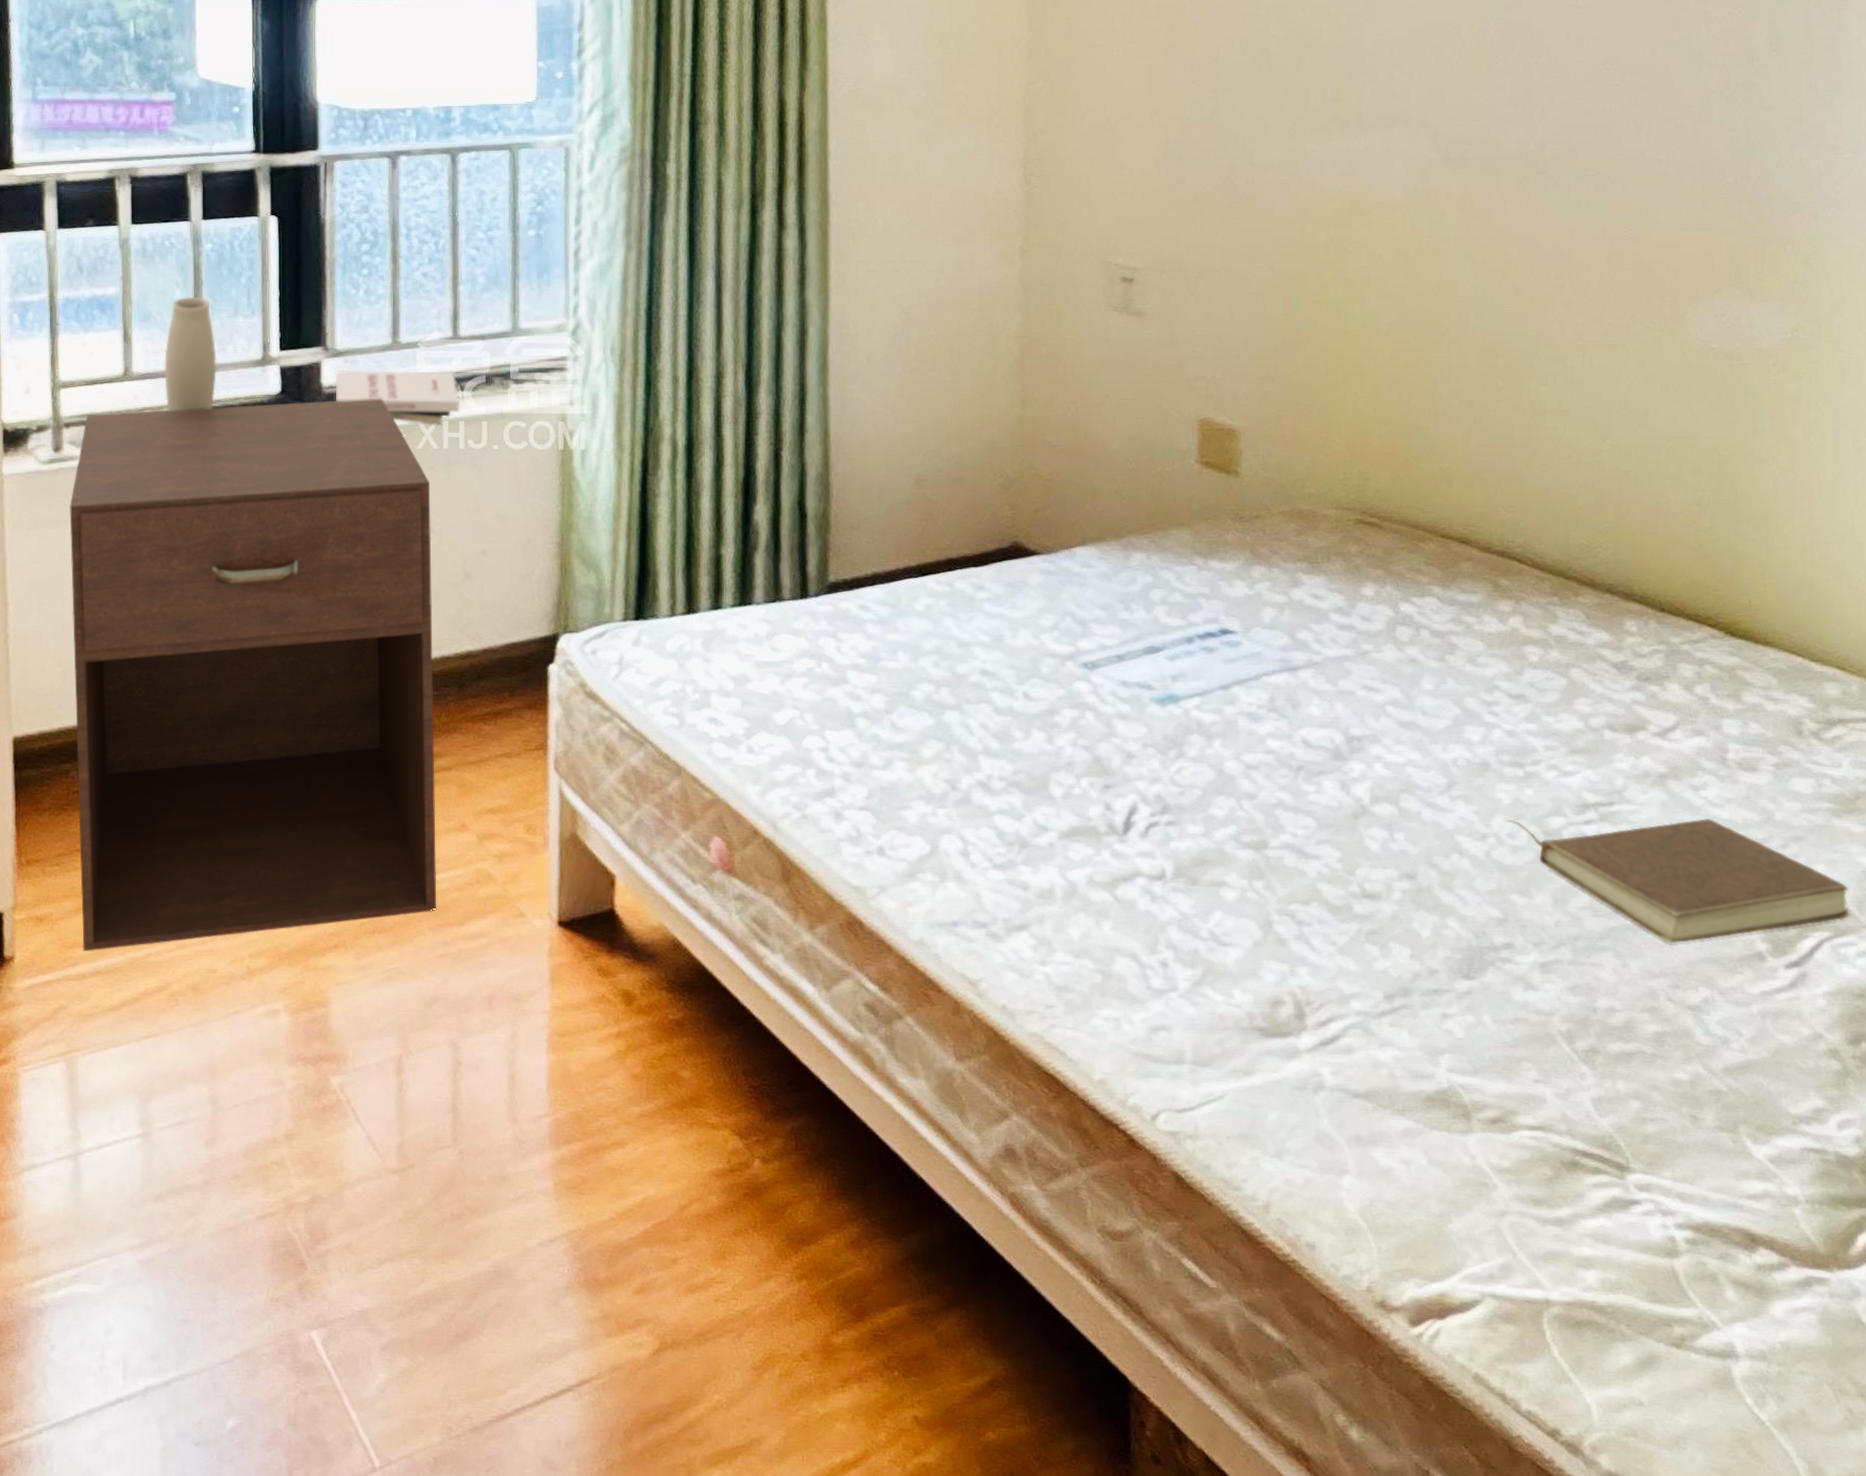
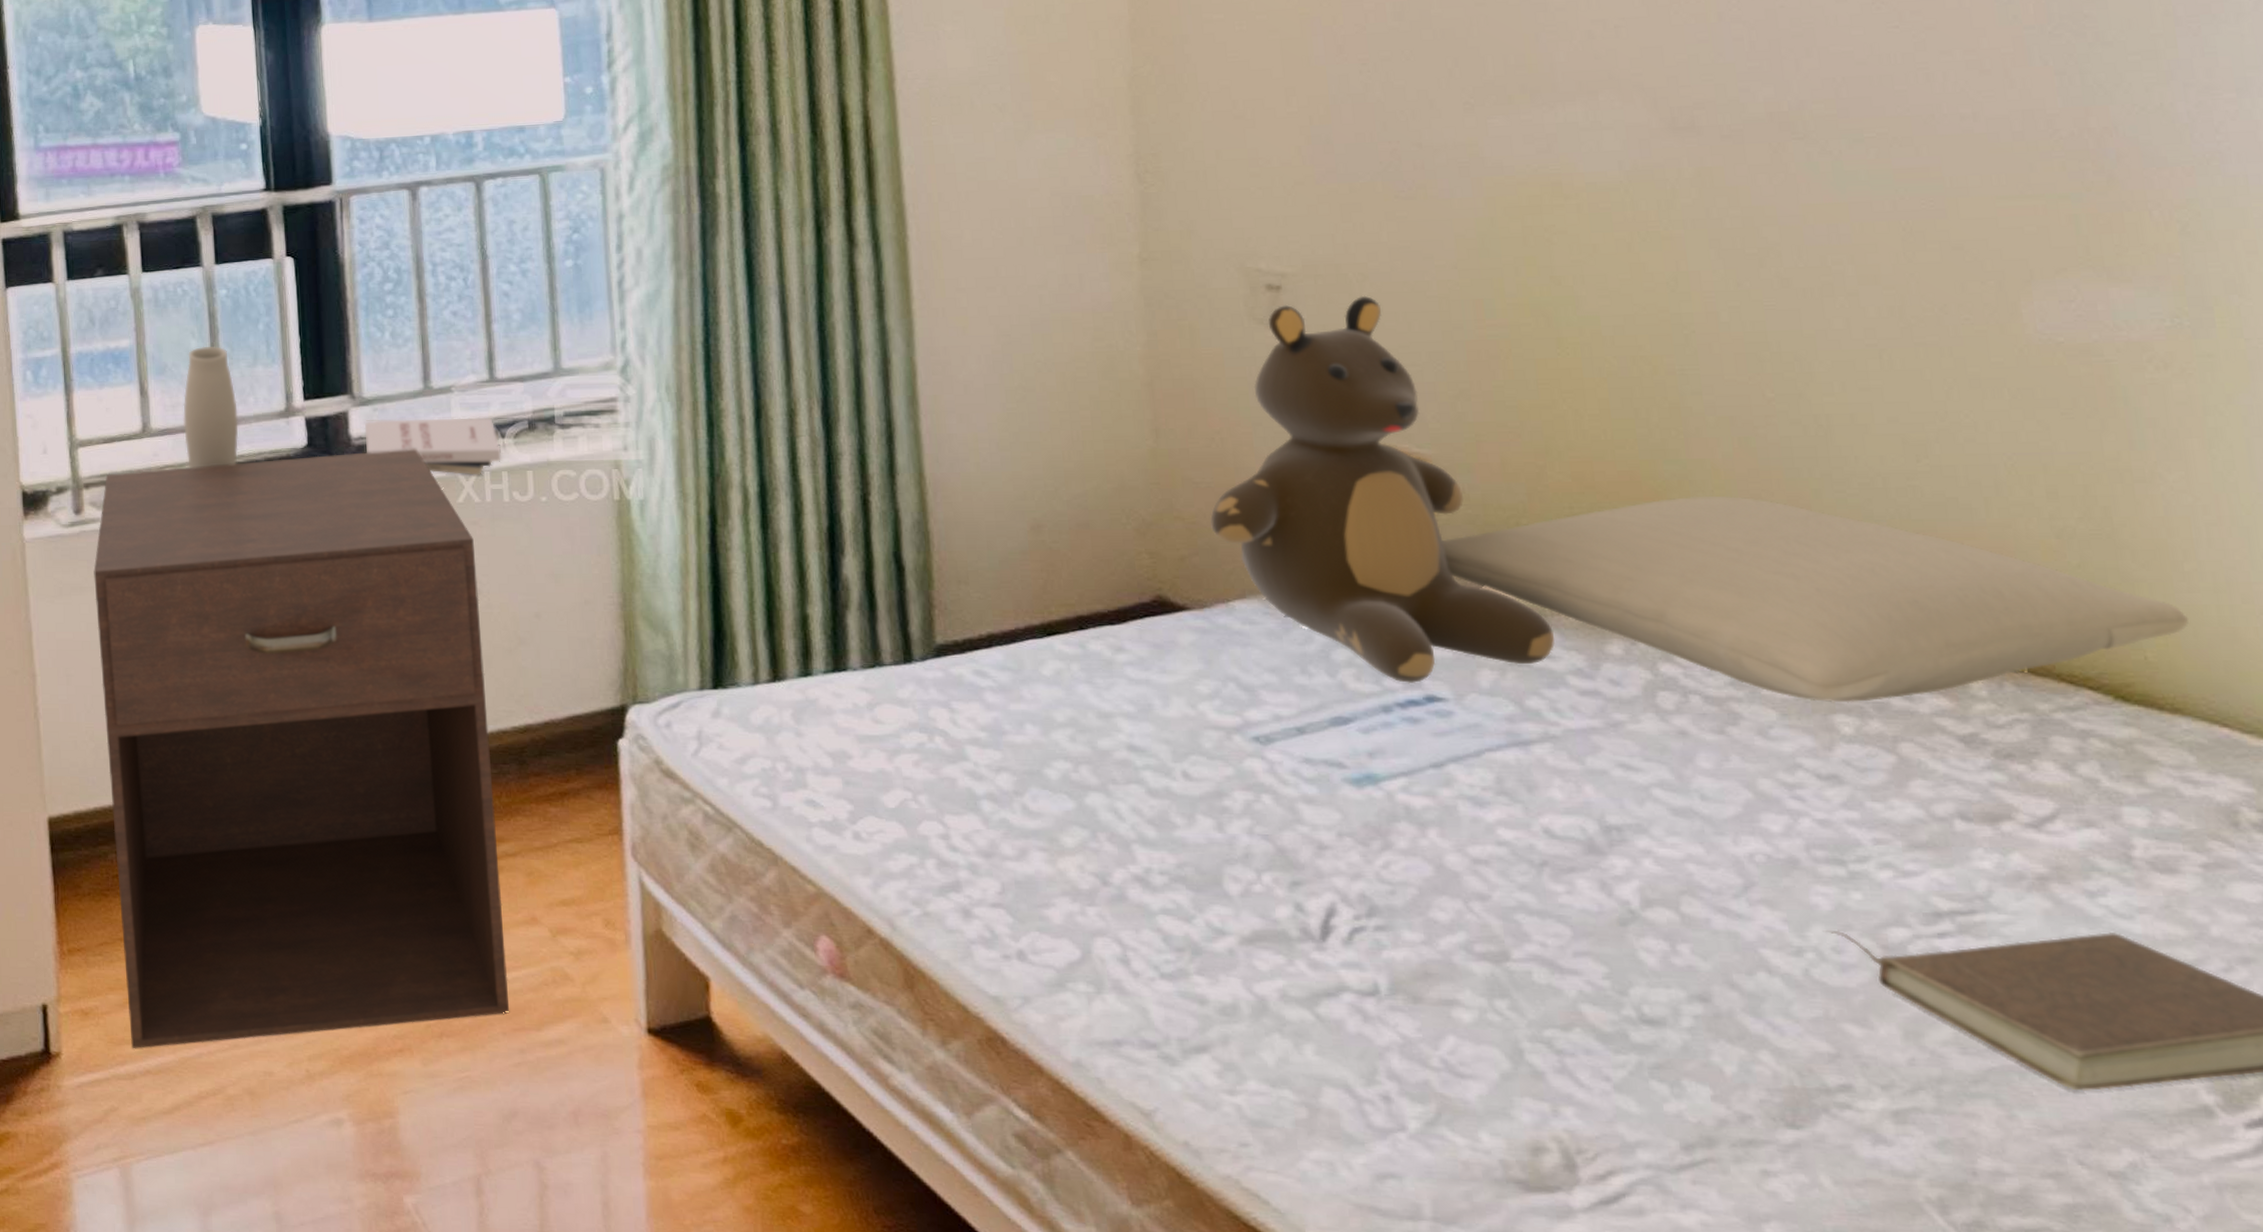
teddy bear: none [1062,289,1323,619] -> present [1210,295,1555,684]
pillow: none [1243,465,1782,637] -> present [1442,495,2188,703]

